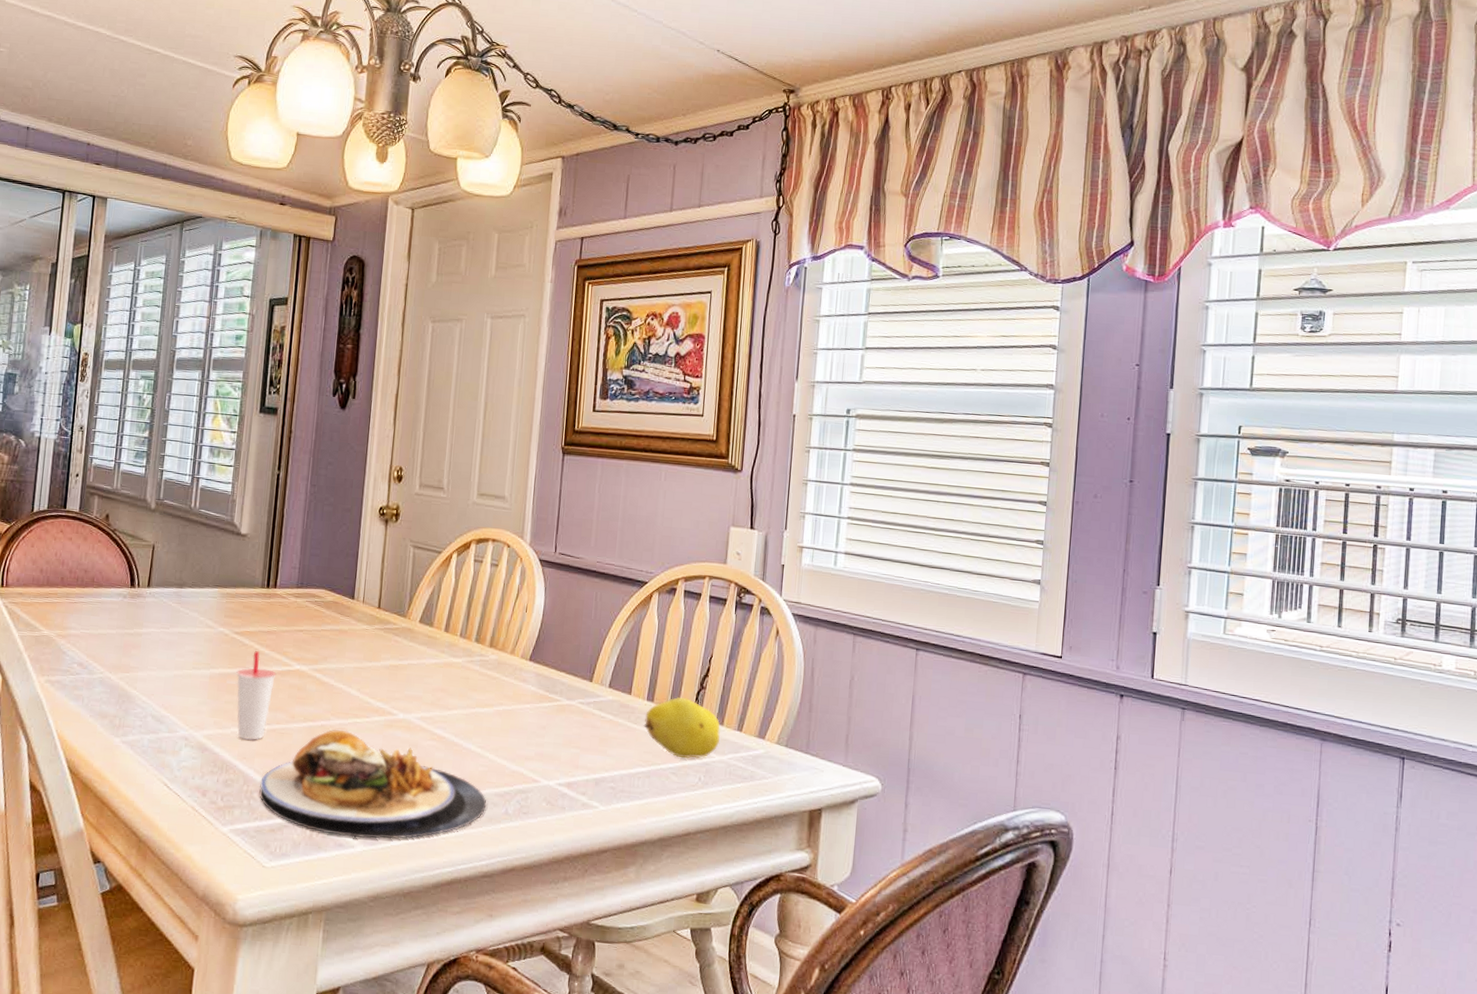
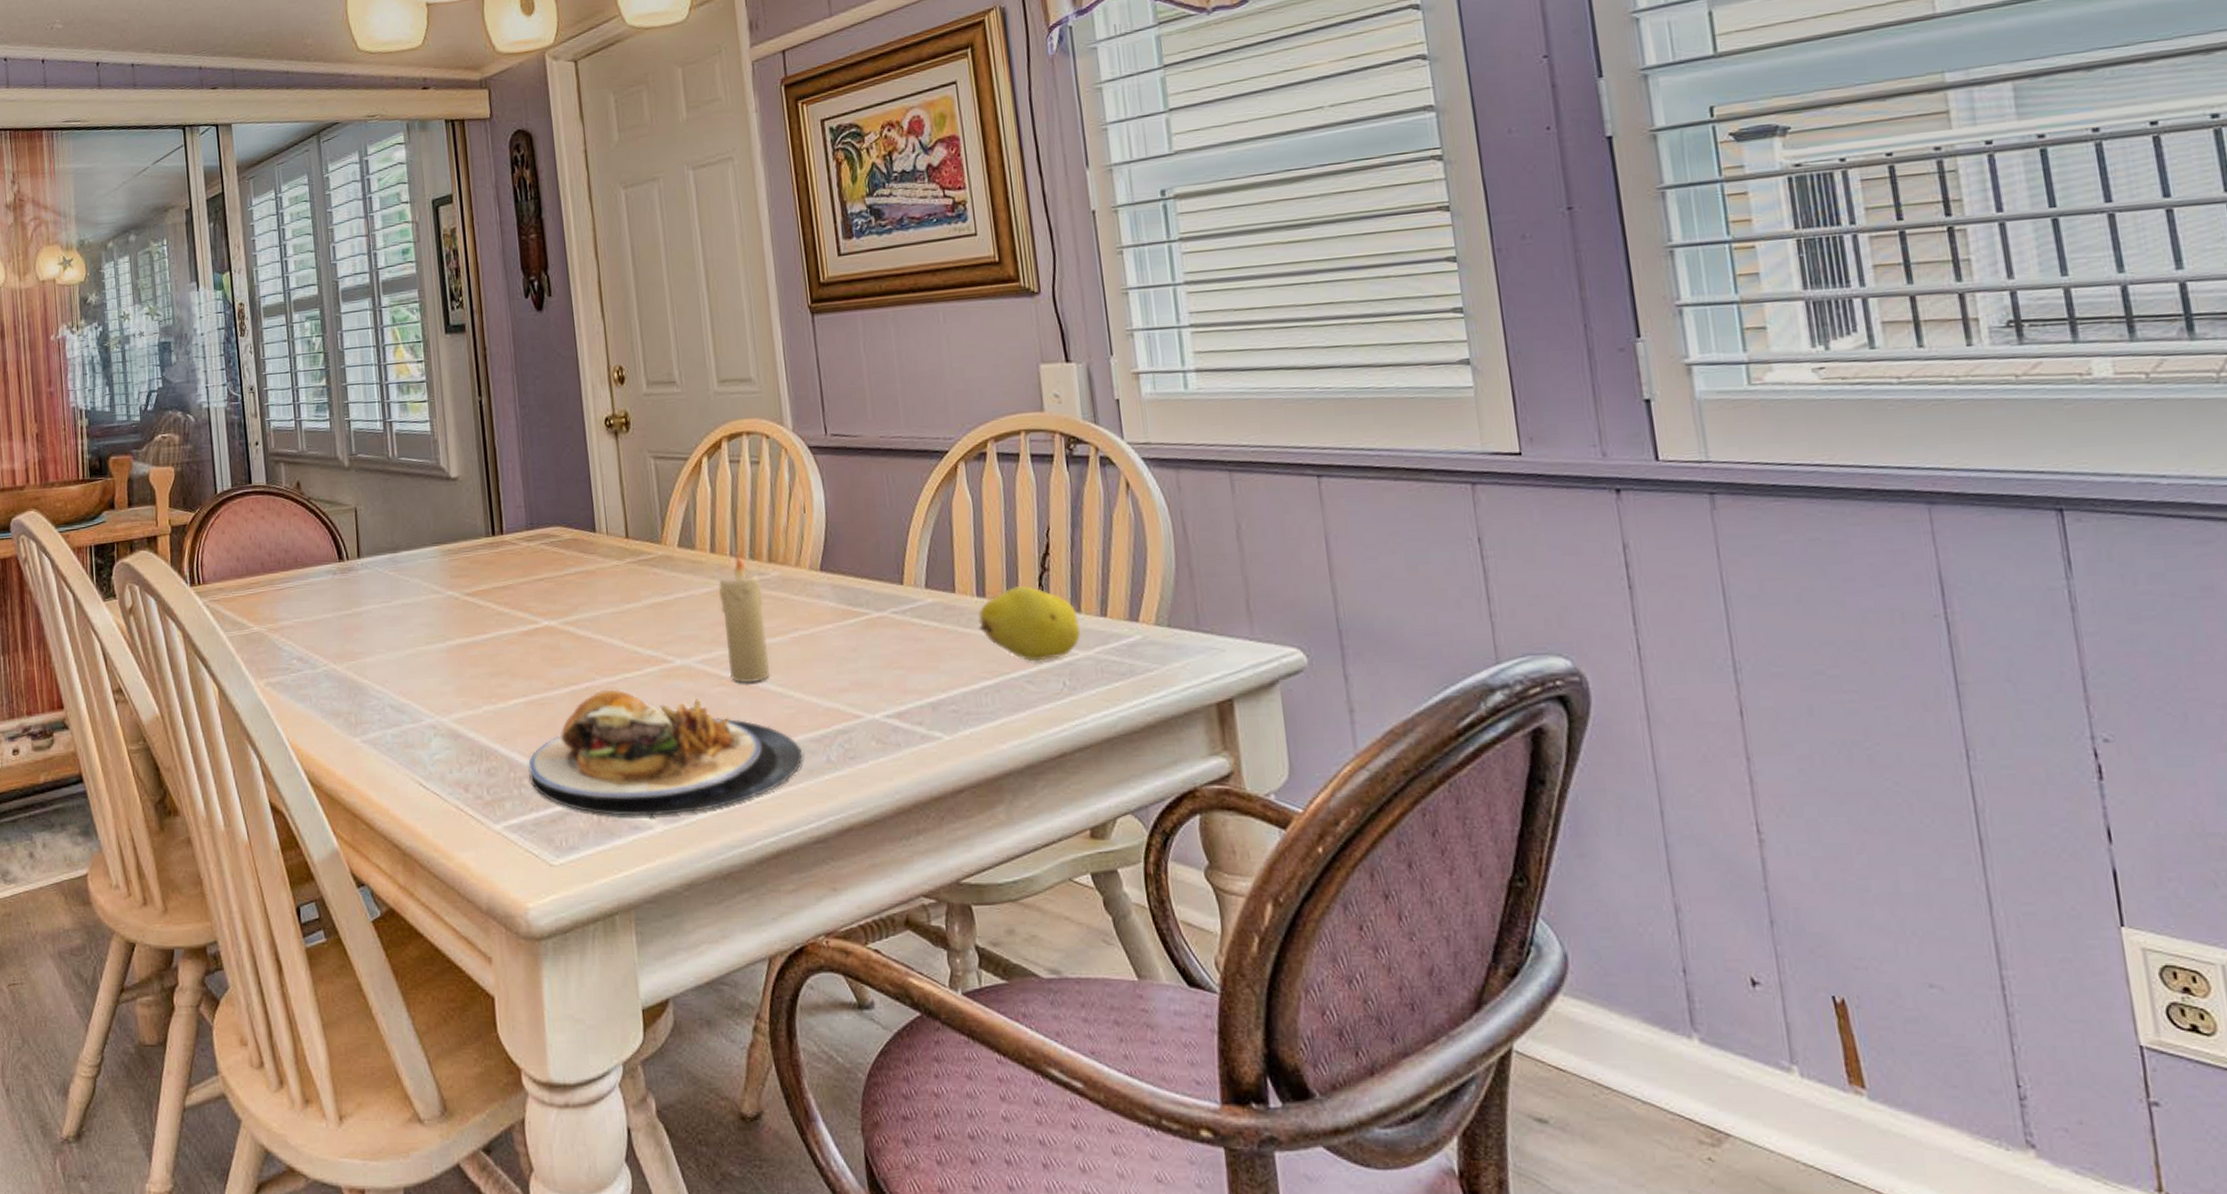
cup: present [236,650,277,740] -> none [476,610,523,718]
candle: none [440,637,480,742] -> present [719,555,771,684]

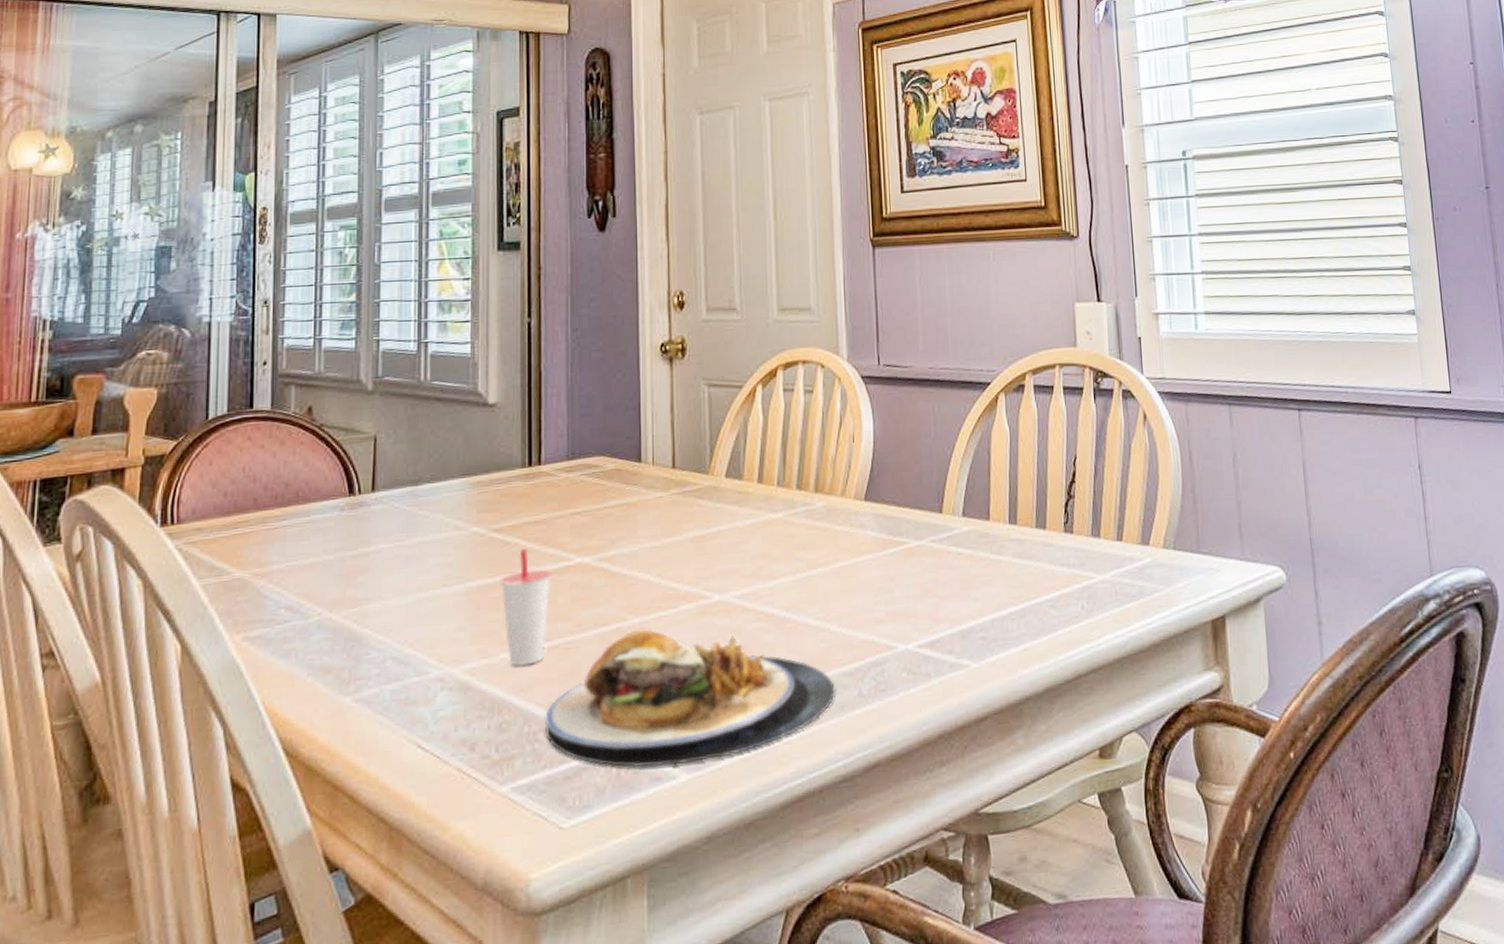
cup: none [476,610,523,718] -> present [500,547,552,666]
candle: present [719,555,771,684] -> none [763,485,809,618]
fruit: present [978,585,1082,661] -> none [1009,511,1100,586]

